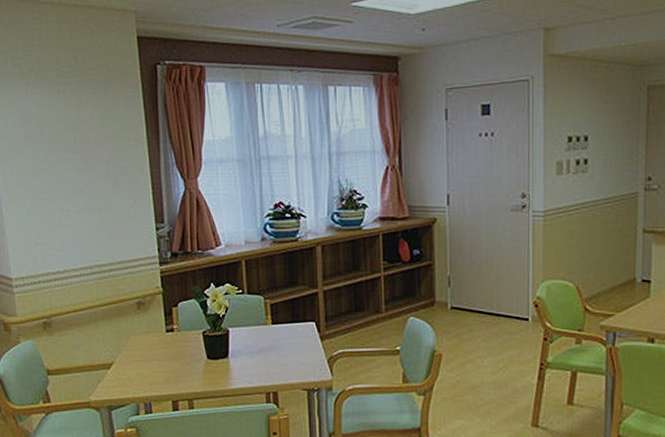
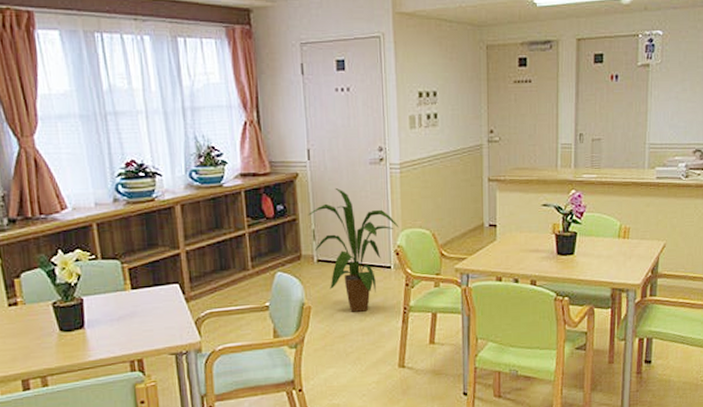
house plant: none [443,234,540,364] -> present [307,187,399,312]

